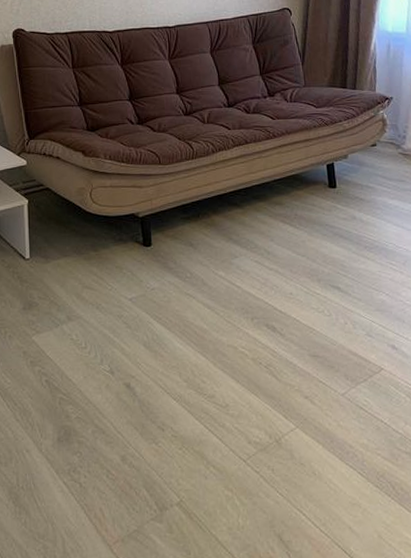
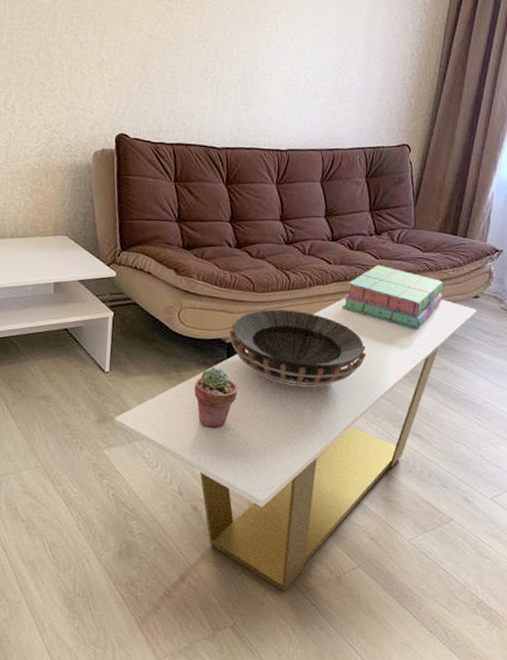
coffee table: none [39,151,377,462] -> present [114,298,477,592]
potted succulent: none [114,242,157,304] -> present [194,367,238,429]
decorative bowl: none [141,178,276,253] -> present [229,309,367,388]
stack of books: none [246,125,342,183] -> present [341,264,443,329]

